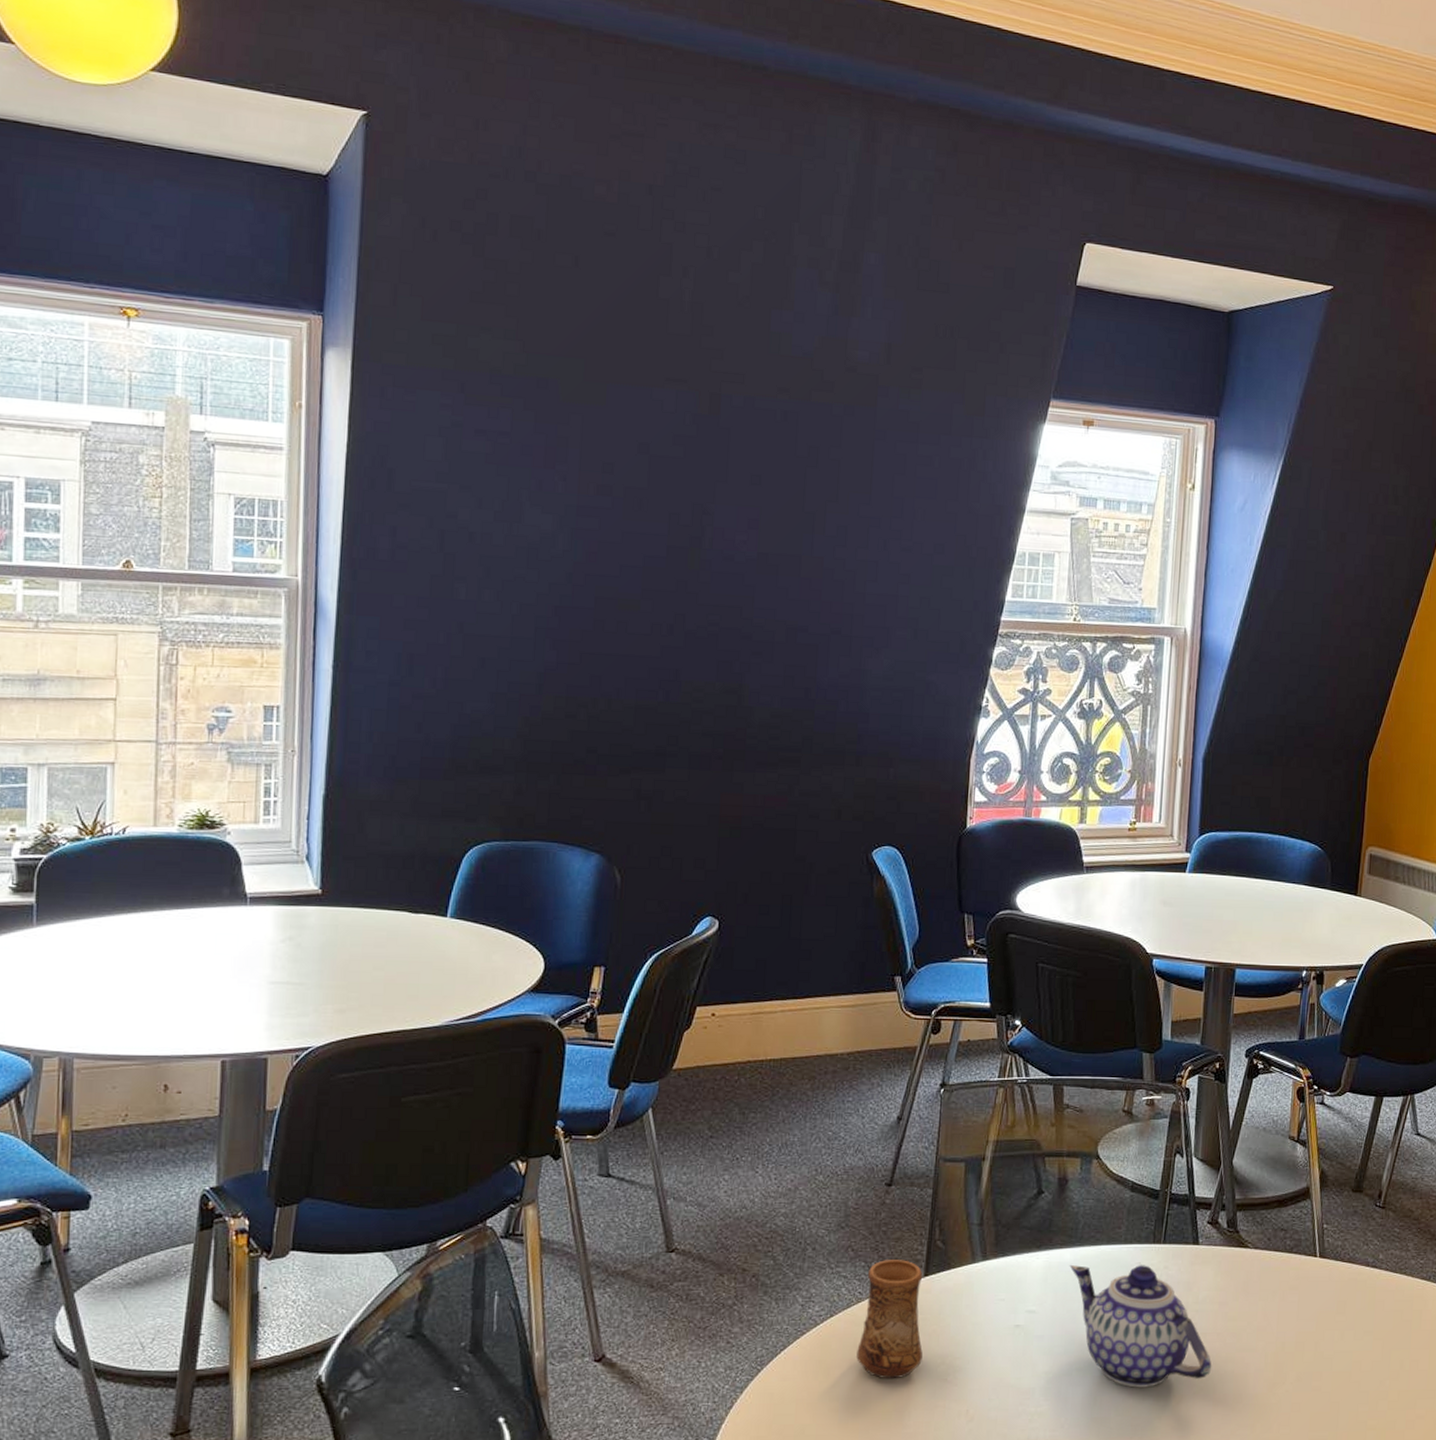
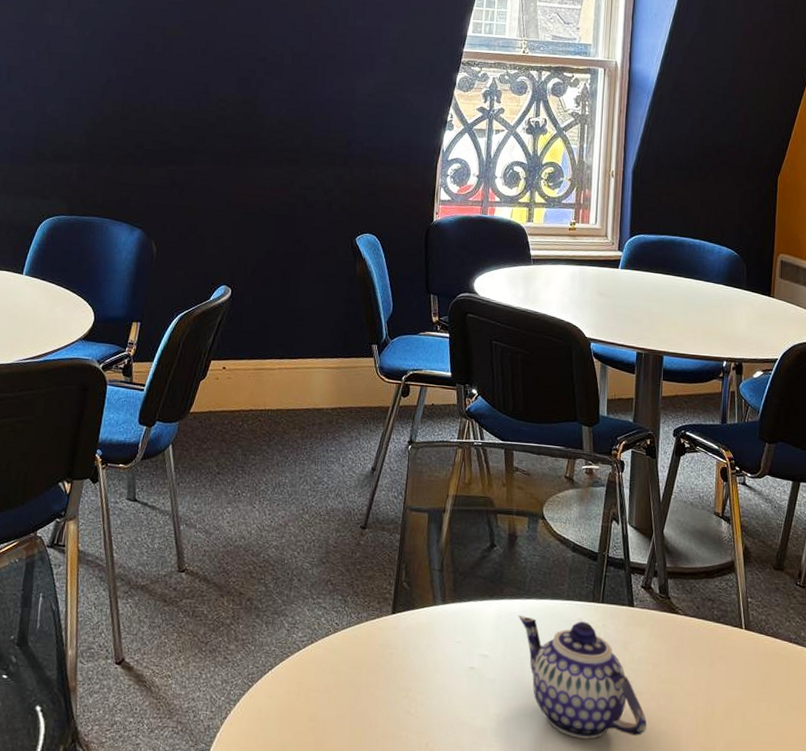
cup: present [856,1260,923,1380] -> none [332,595,391,707]

